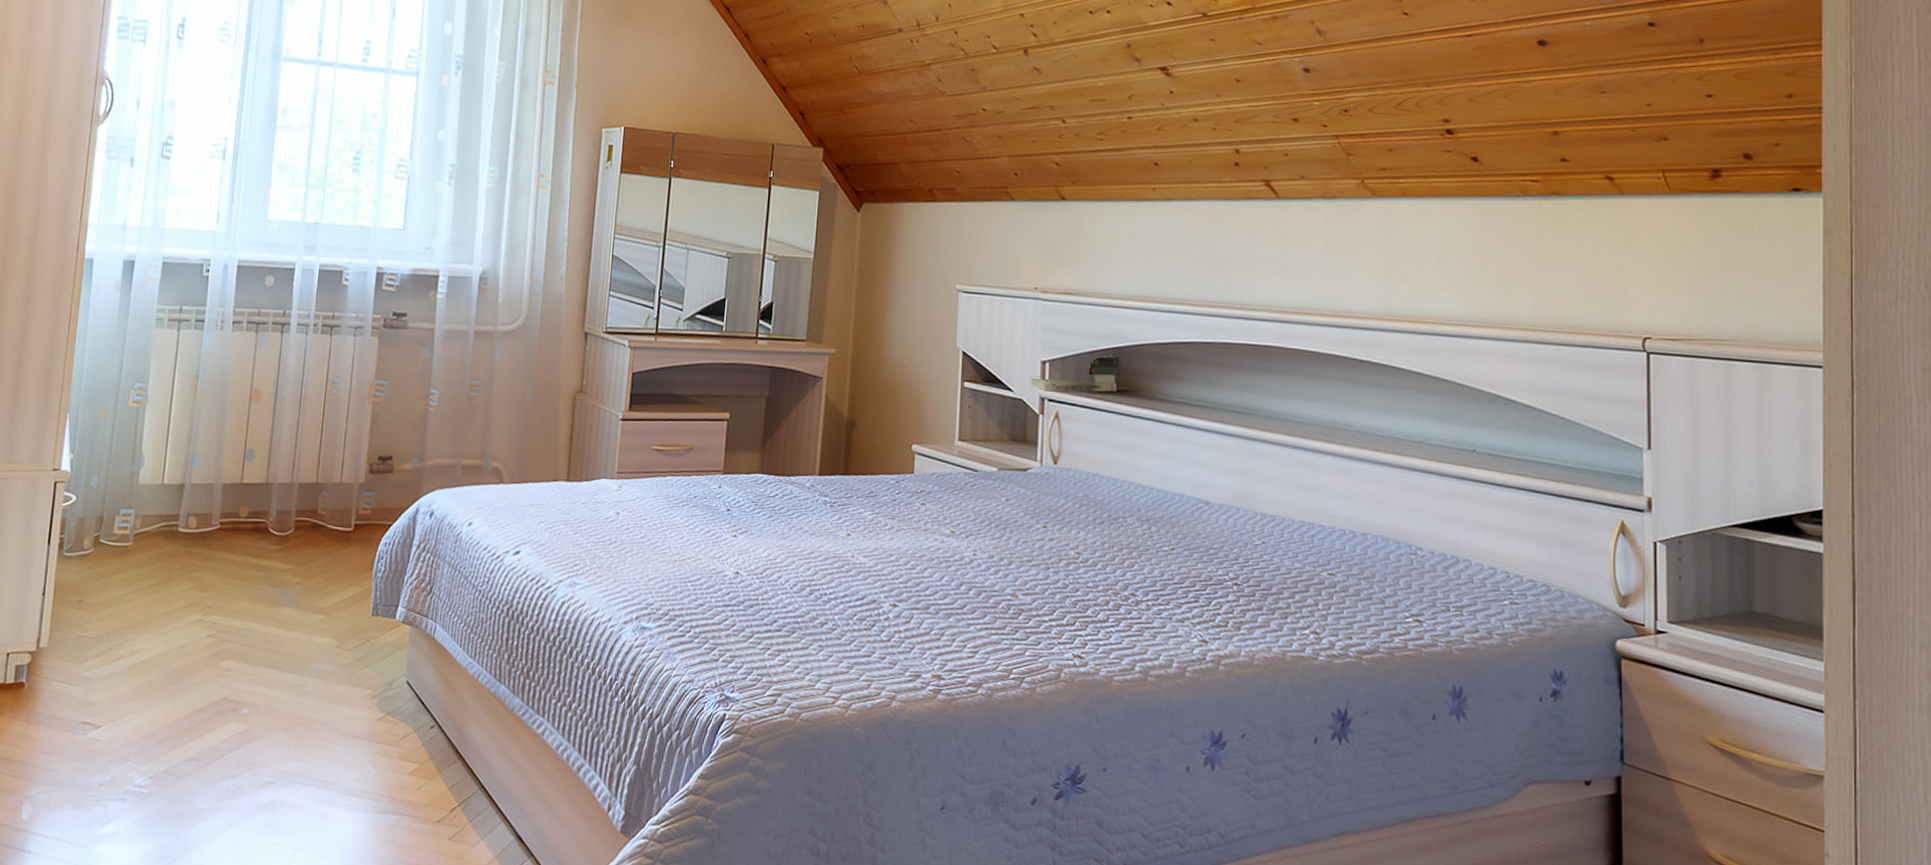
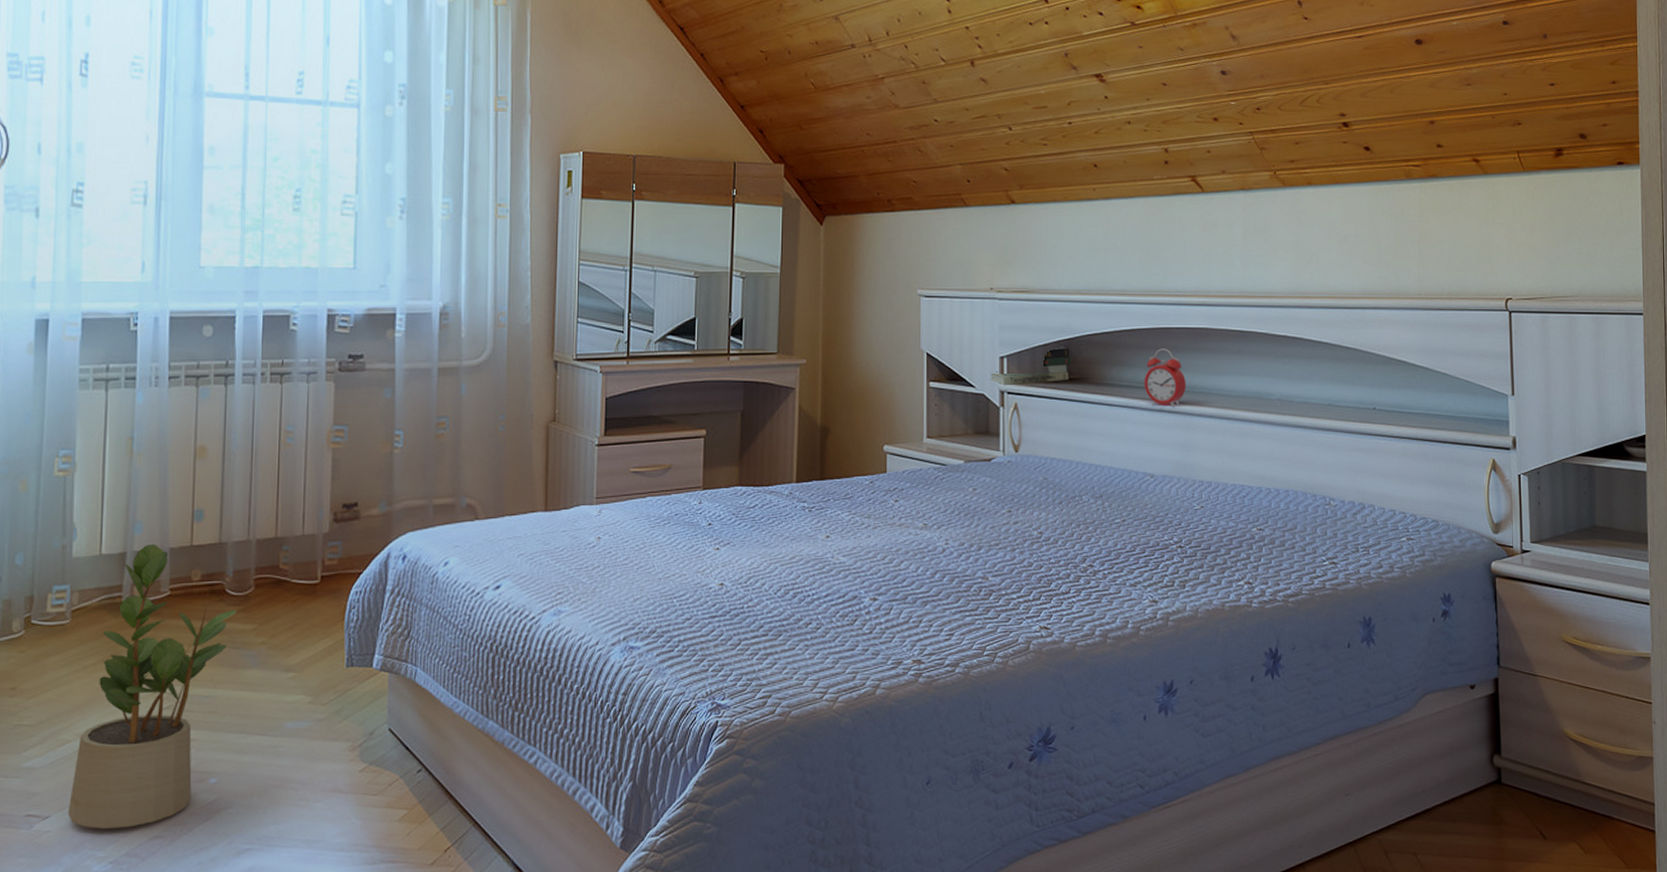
potted plant: none [117,478,278,747] -> present [67,545,238,829]
alarm clock: none [1201,365,1250,431] -> present [1144,348,1186,408]

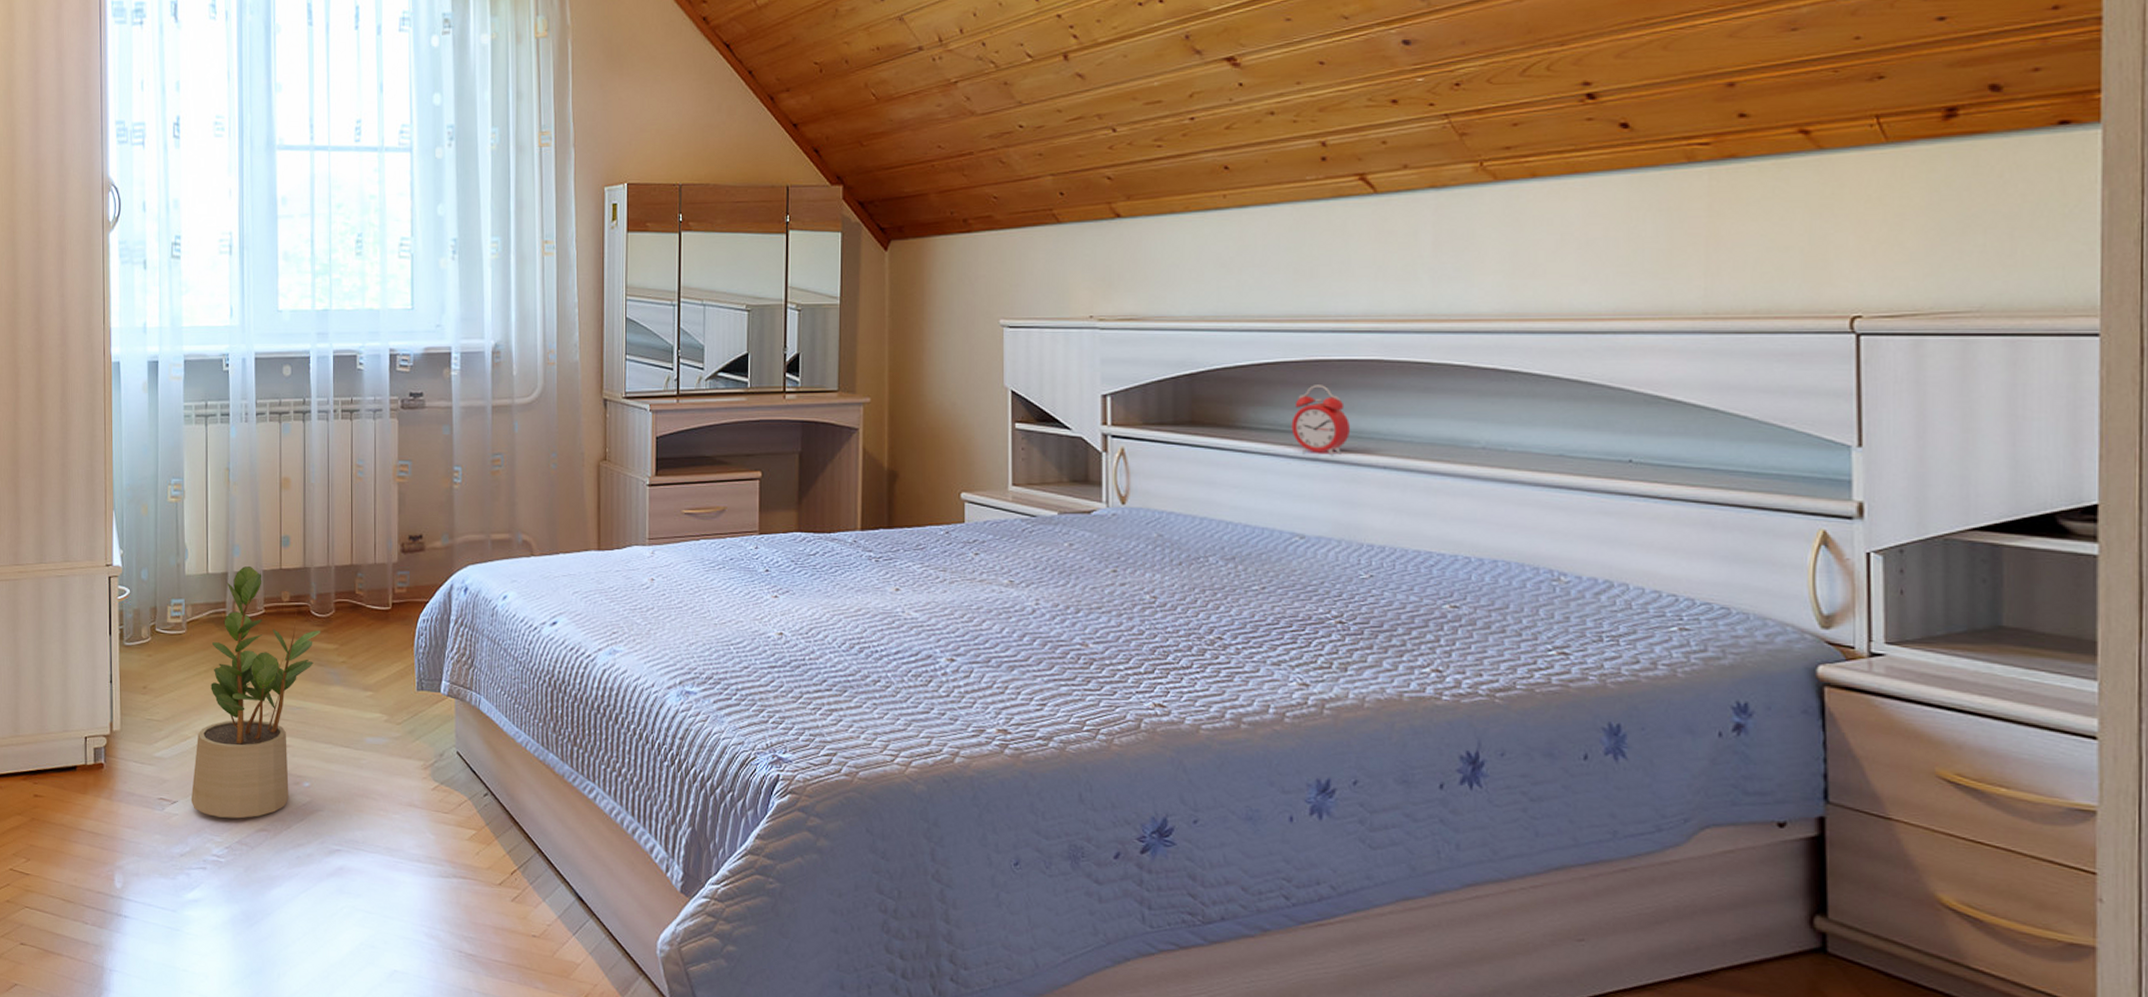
books: present [989,346,1071,385] -> none [1089,382,1193,427]

